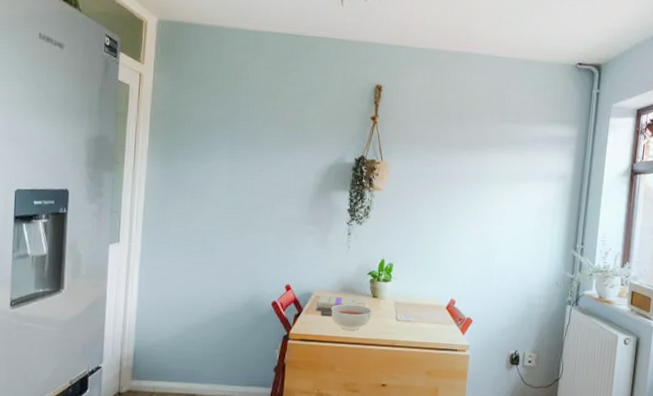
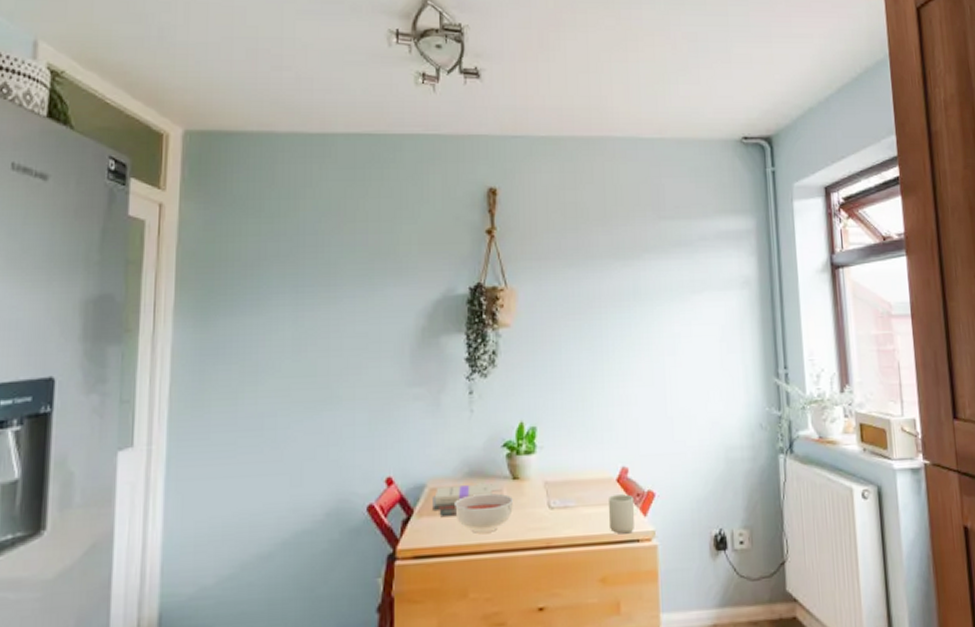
cup: none [436,317,457,345] -> present [608,494,636,534]

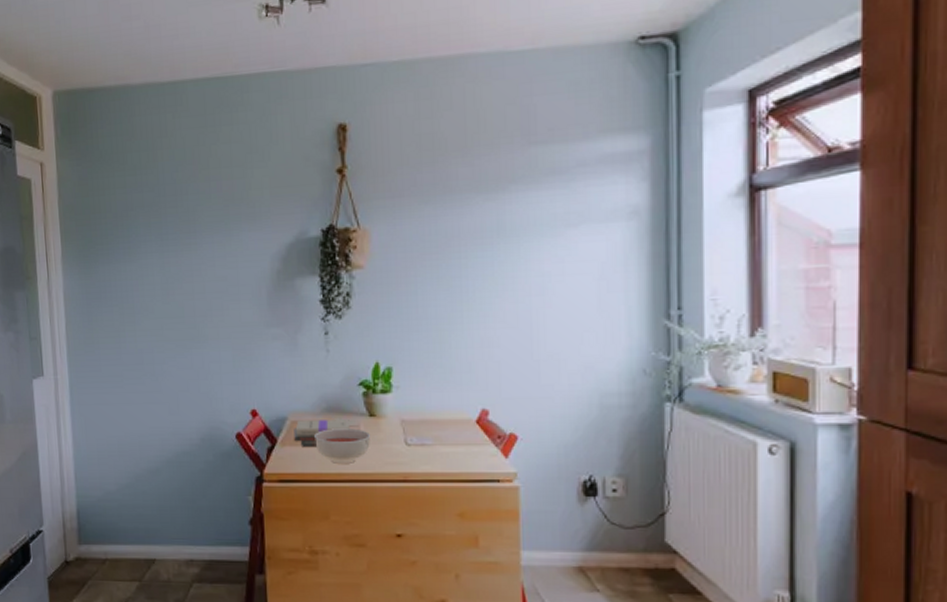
cup: present [608,494,636,534] -> none [467,436,496,474]

